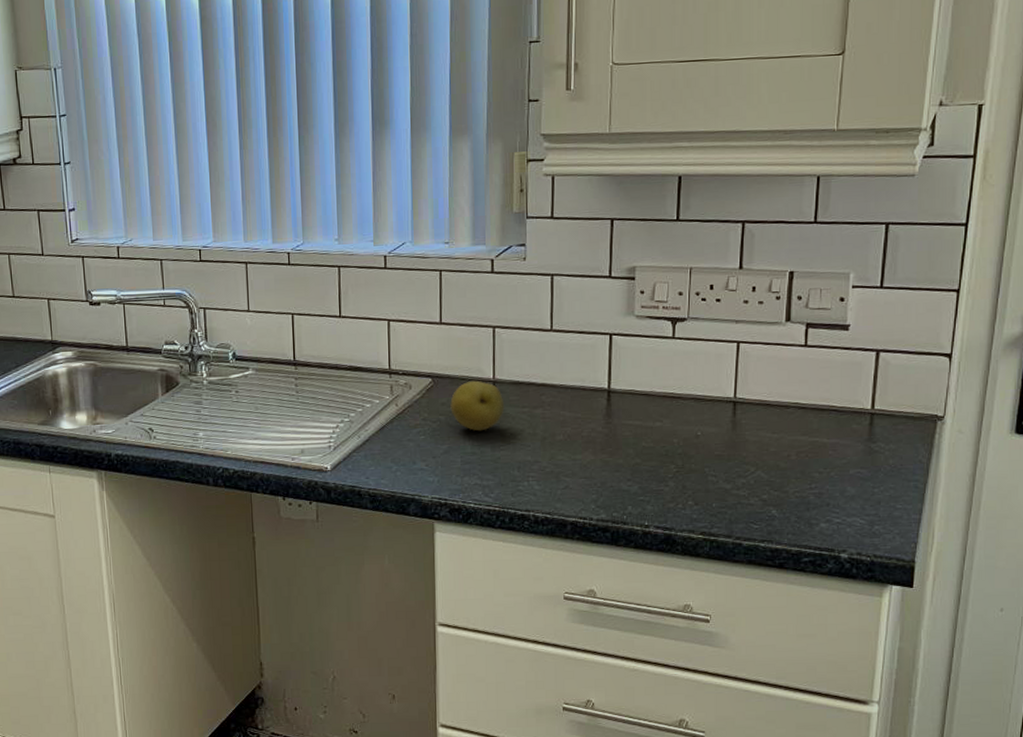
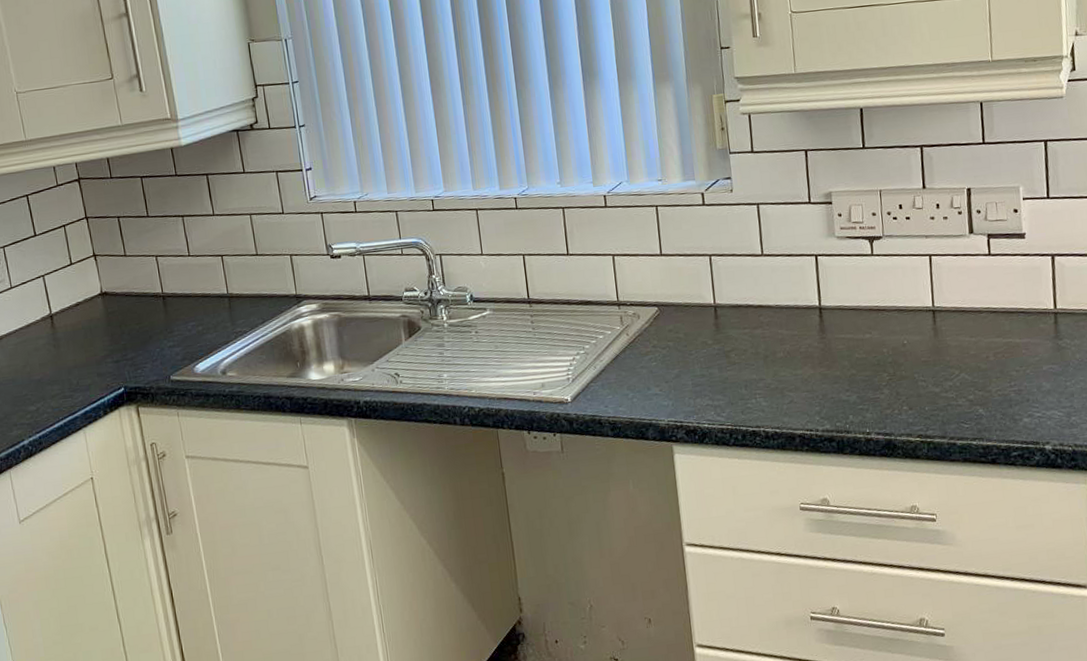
fruit: present [450,380,505,432] -> none [677,306,727,355]

